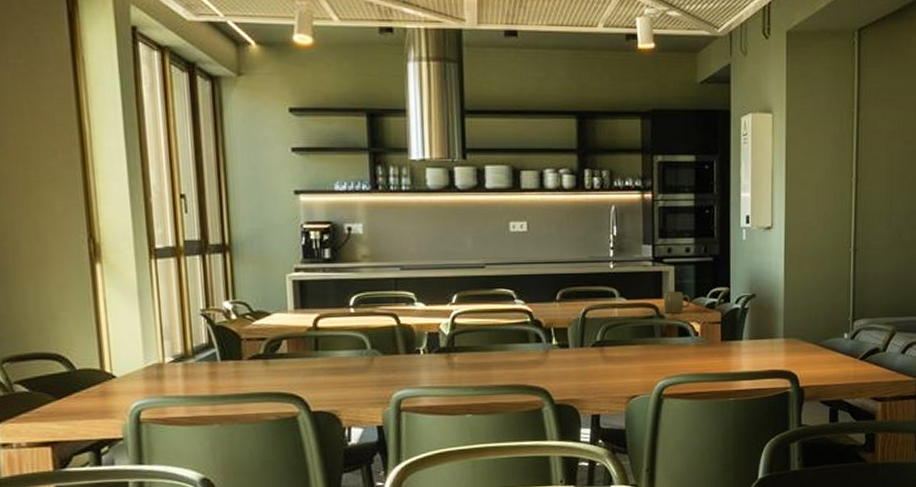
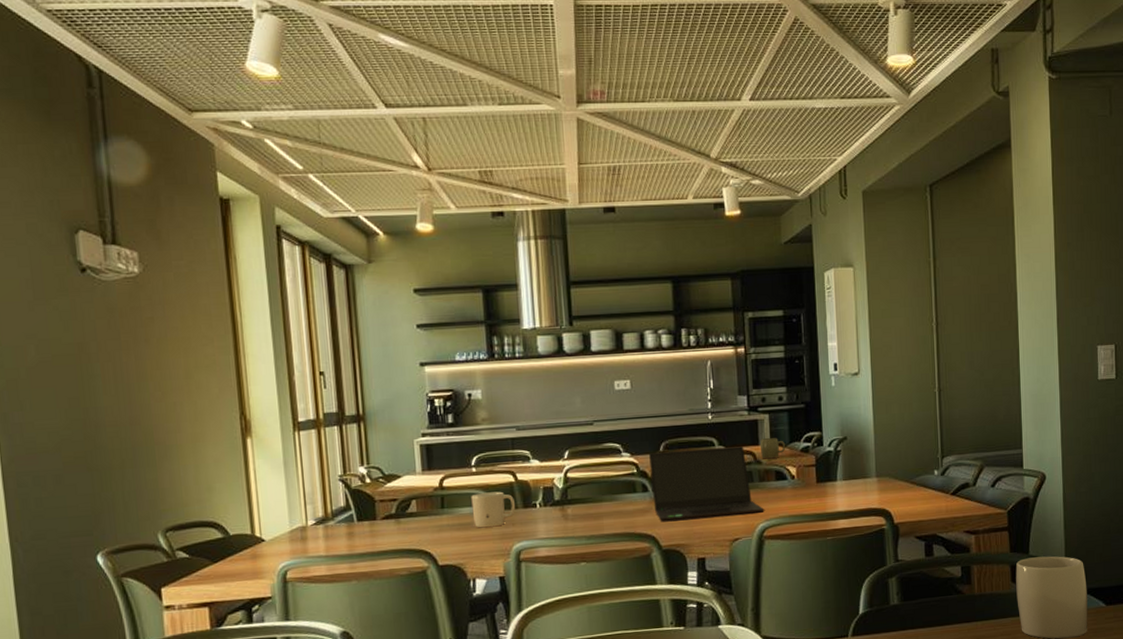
mug: none [348,335,398,374] -> present [471,491,516,528]
laptop: none [544,298,665,374] -> present [649,445,764,521]

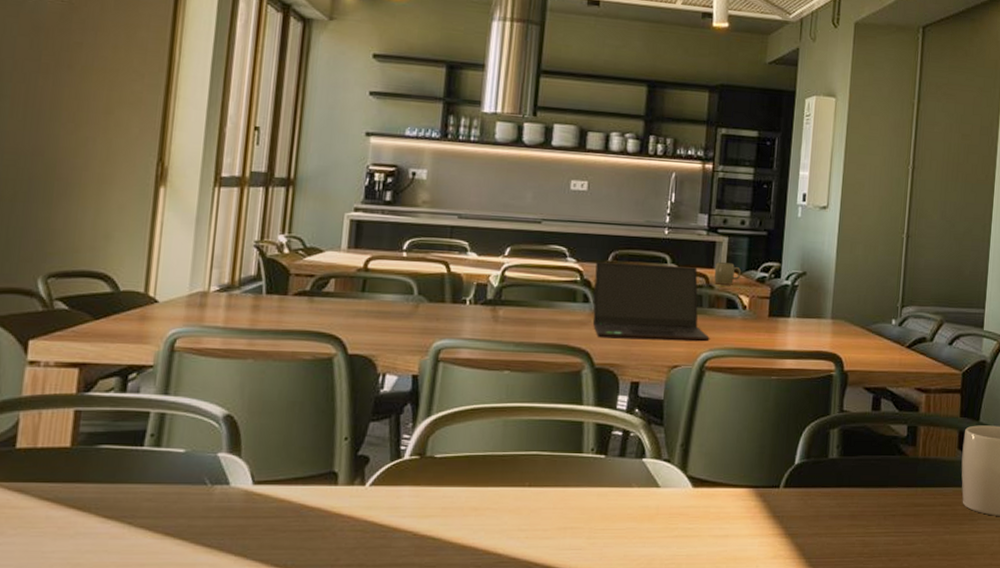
mug: present [471,491,516,528] -> none [394,280,444,320]

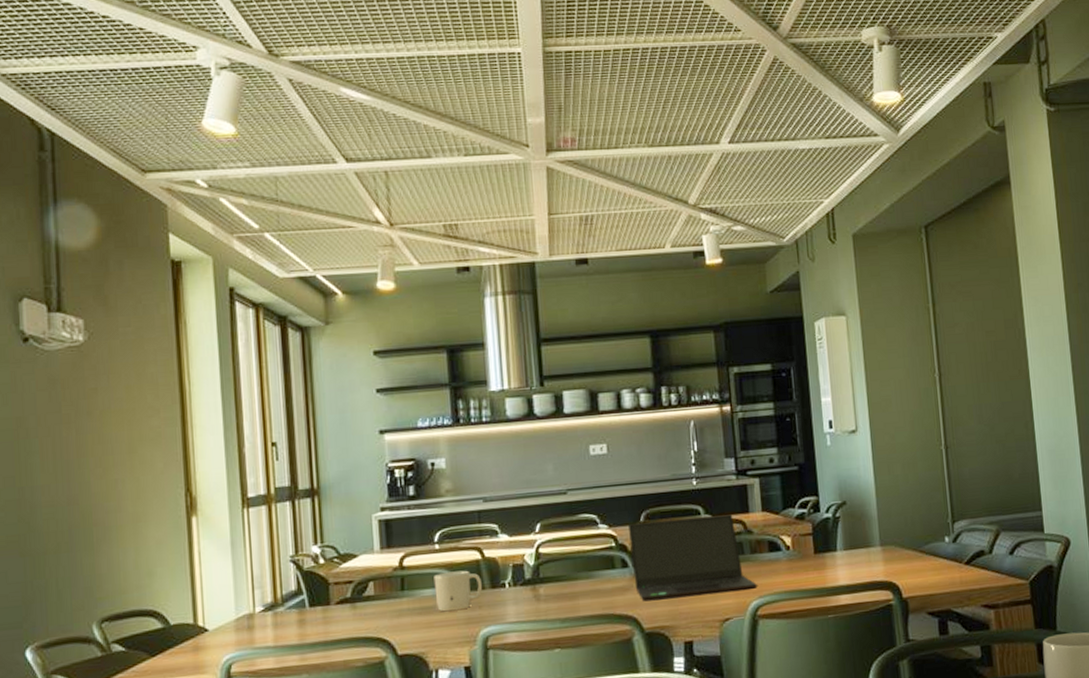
mug: none [394,280,444,320] -> present [434,570,483,612]
mug: present [714,262,742,285] -> none [750,504,779,529]

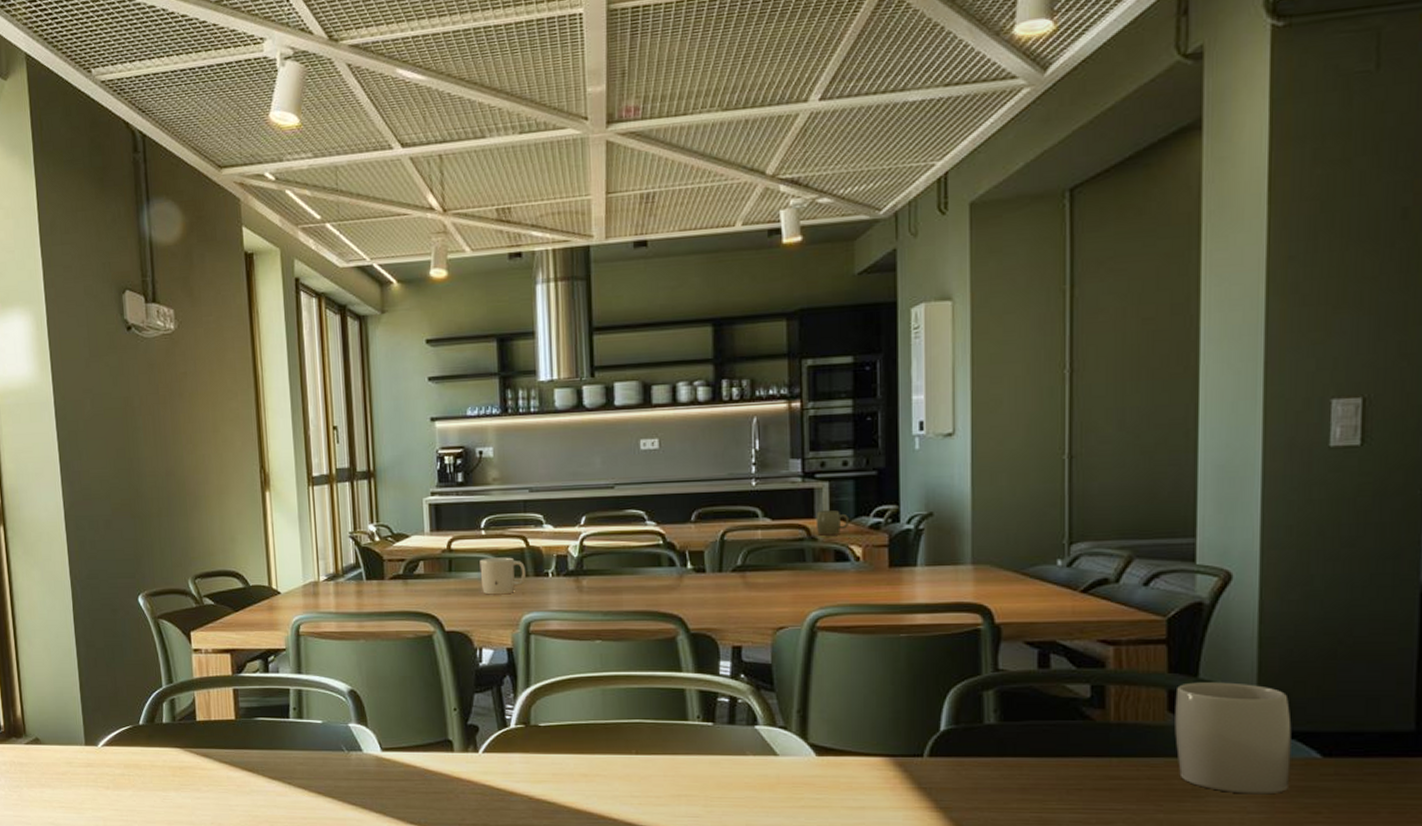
laptop: present [628,513,757,600] -> none [678,518,818,601]
mug: none [750,504,779,529] -> present [815,510,850,536]

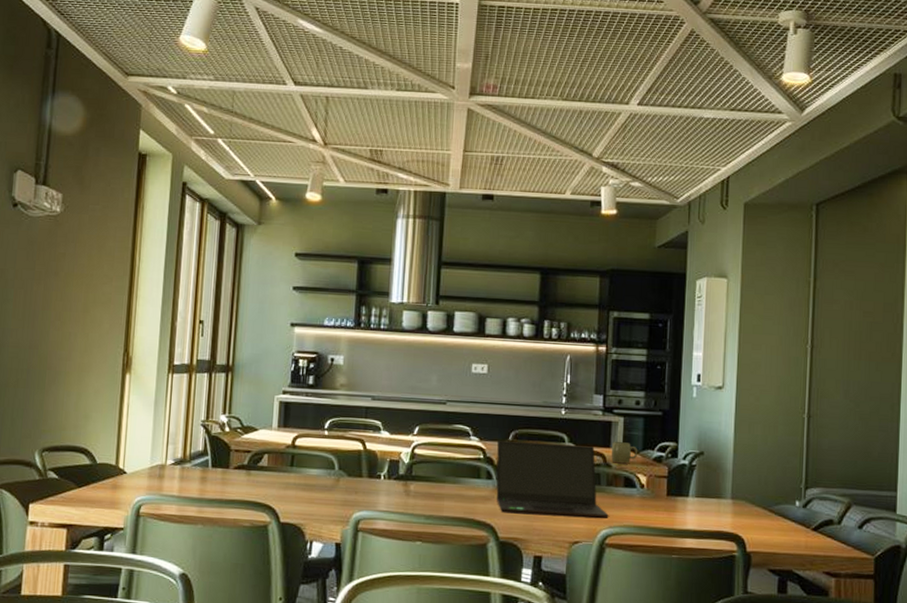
mug: present [479,557,527,595] -> none [318,456,361,493]
laptop: none [678,518,818,601] -> present [496,439,609,518]

